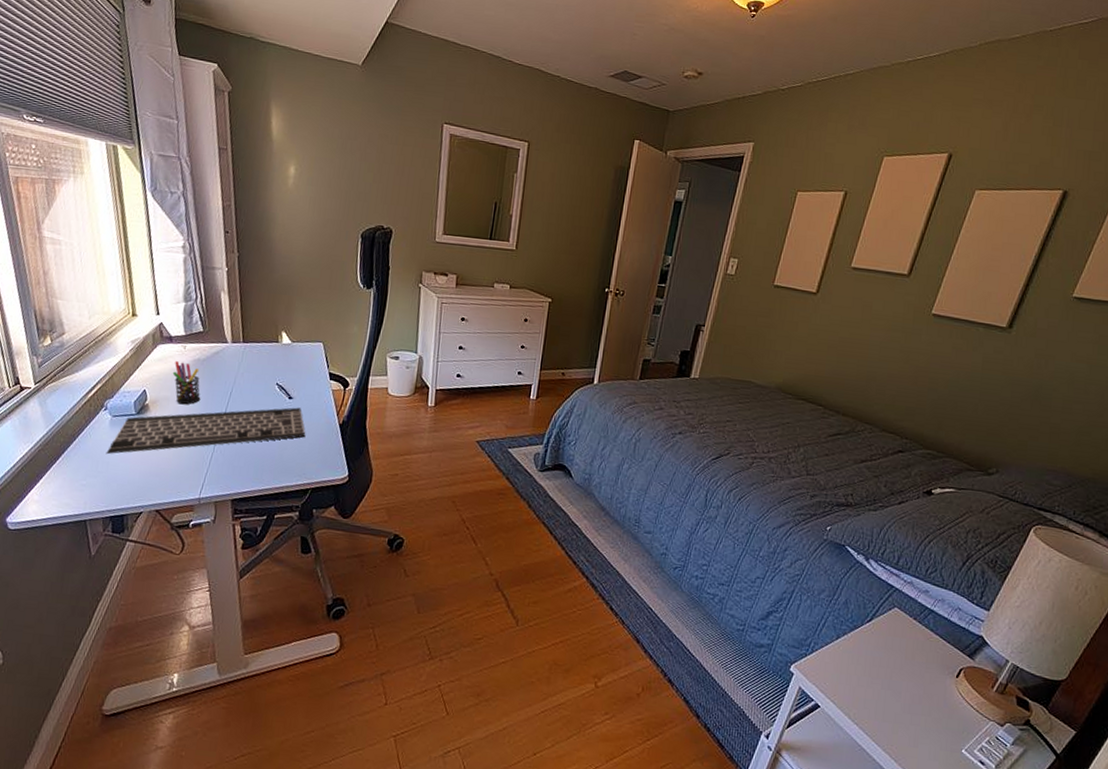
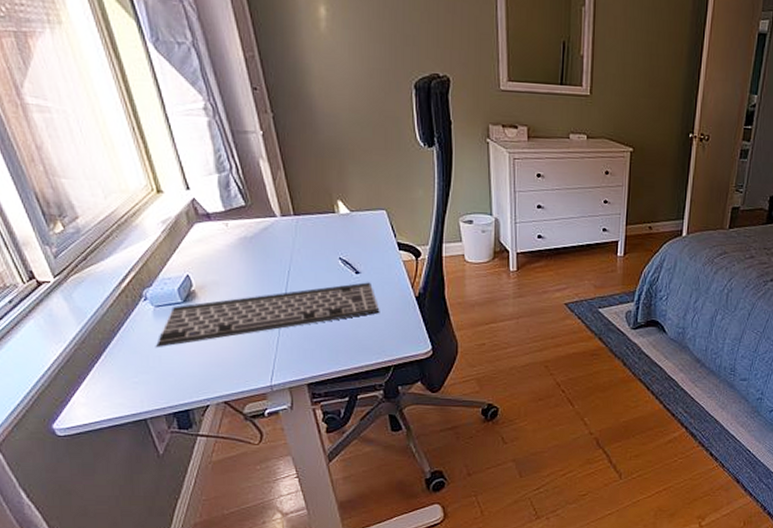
pen holder: present [172,361,201,405] -> none [217,241,255,288]

